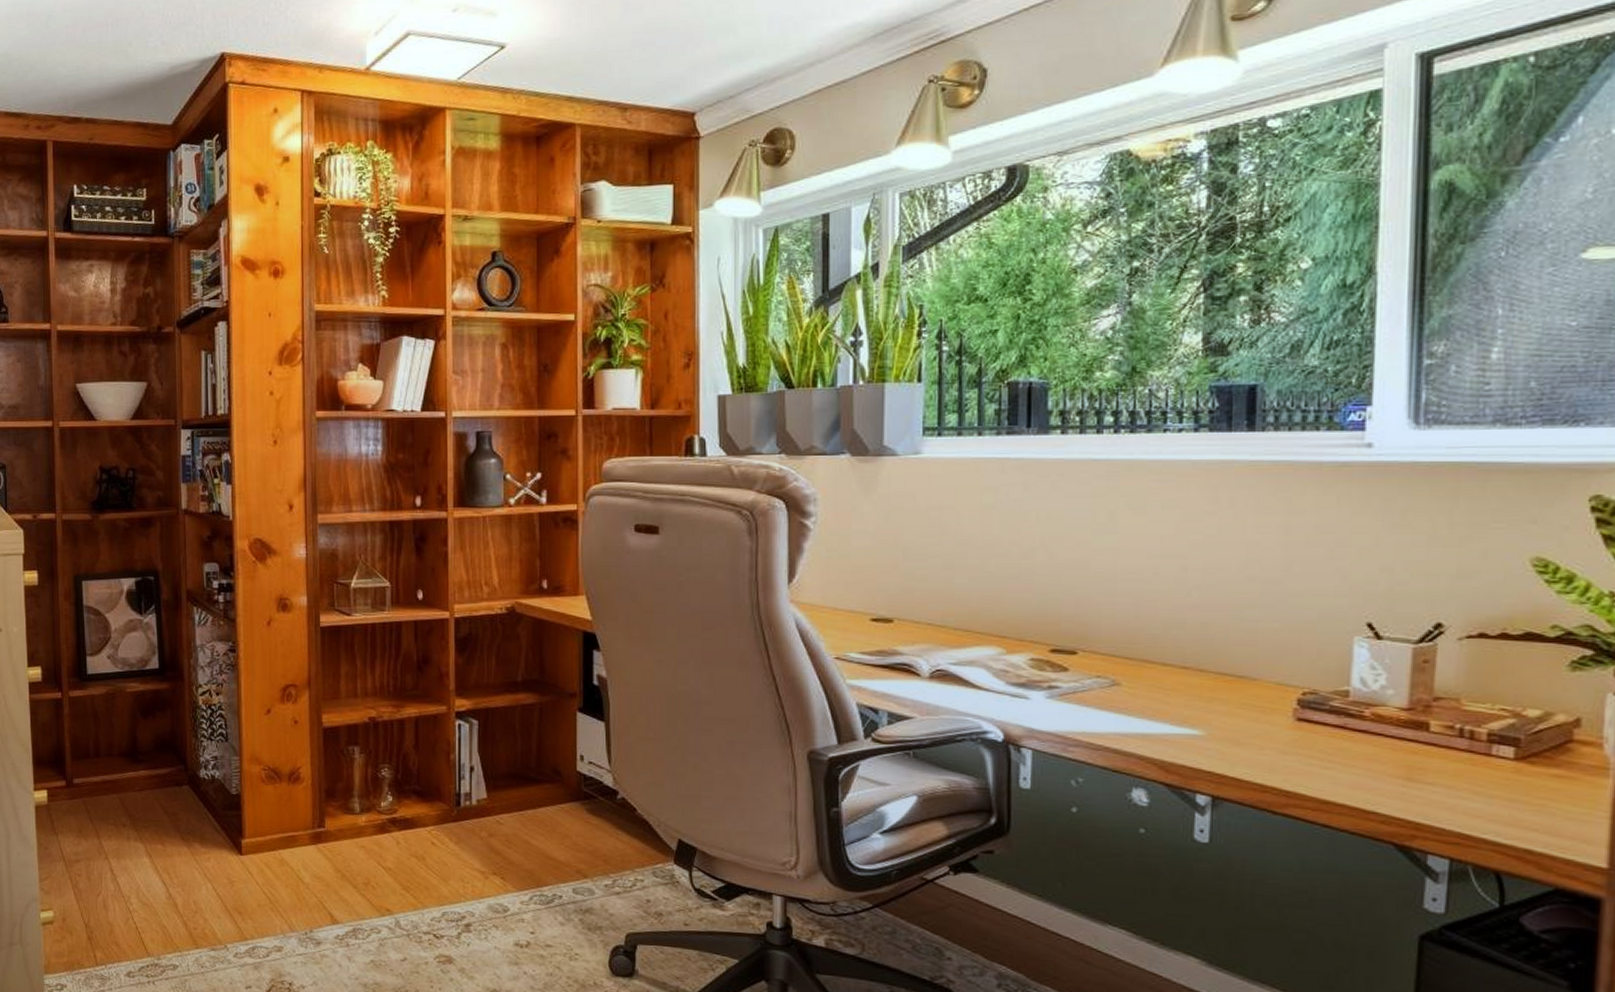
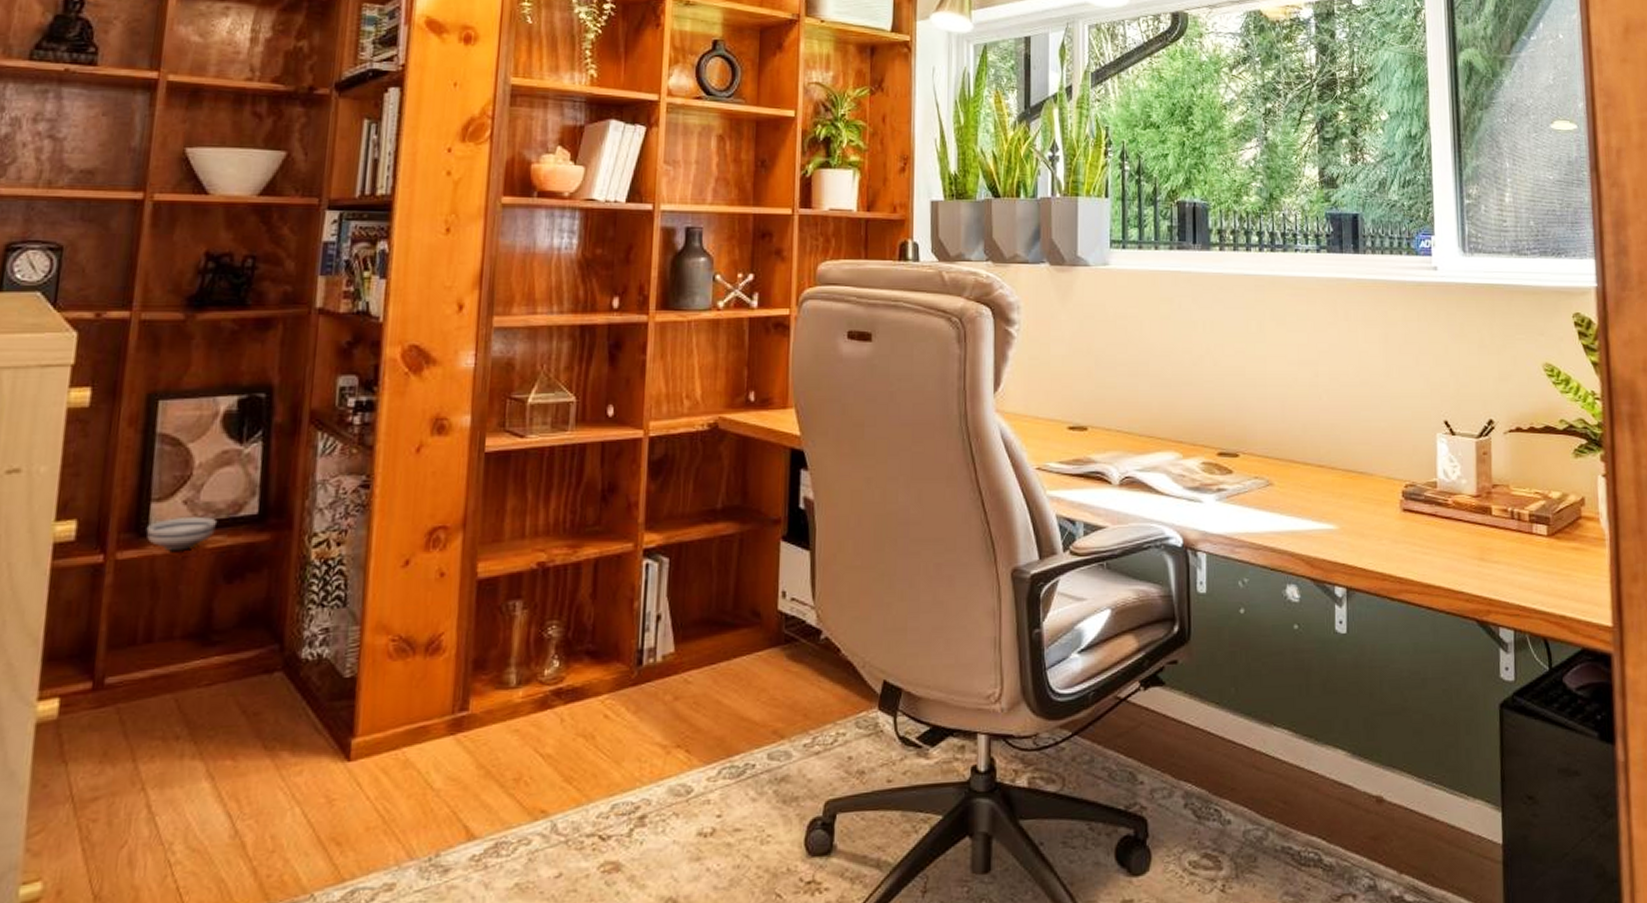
bowl: none [86,669,132,692] -> present [145,517,218,549]

